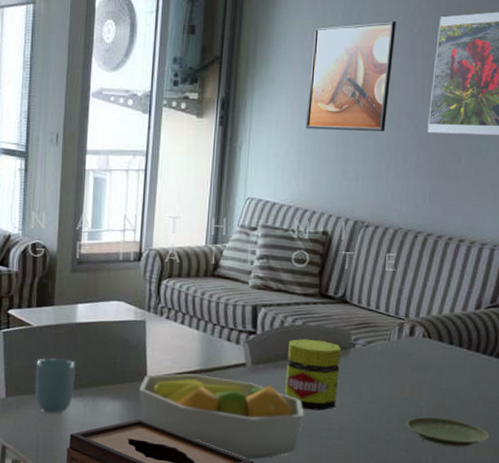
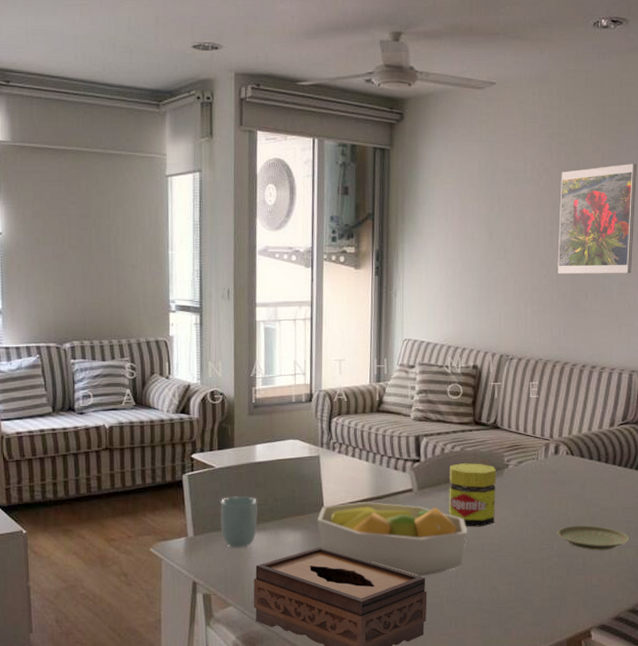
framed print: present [306,20,397,131] -> none [452,177,525,275]

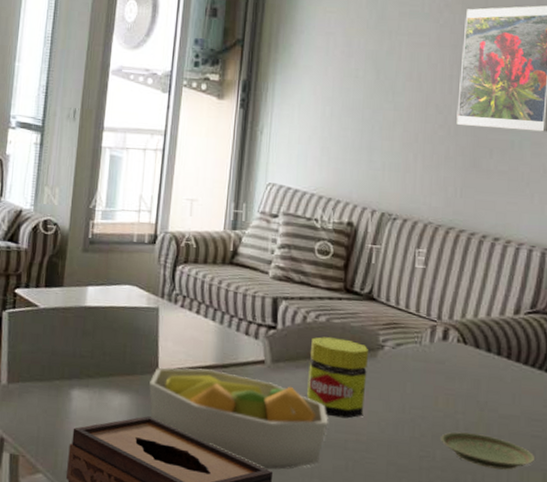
cup: present [220,496,258,548] -> none [38,343,83,405]

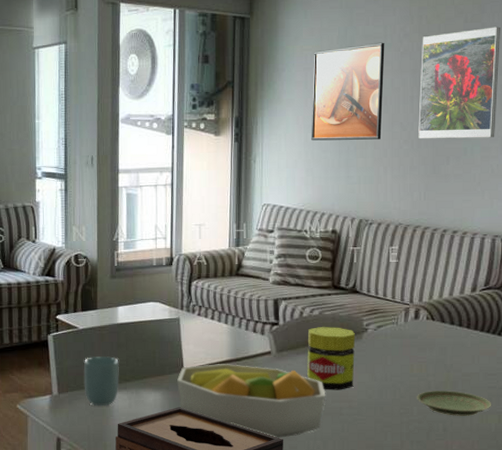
cup: none [38,343,83,405] -> present [83,356,120,406]
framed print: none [329,11,422,121] -> present [311,42,385,141]

